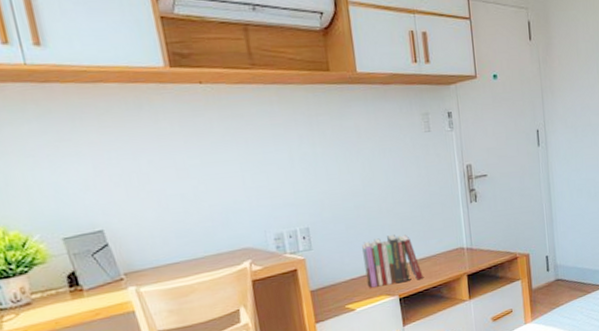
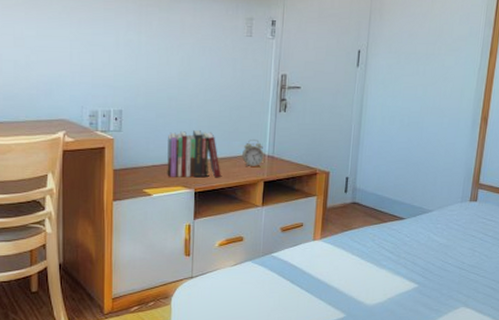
alarm clock: none [441,234,463,263] -> present [242,140,264,166]

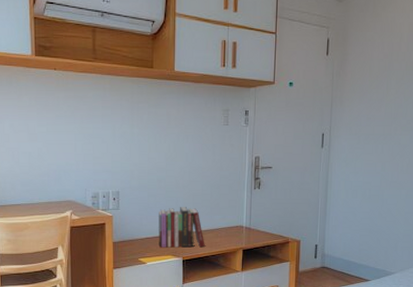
alarm clock: present [242,140,264,166] -> none [223,214,242,237]

